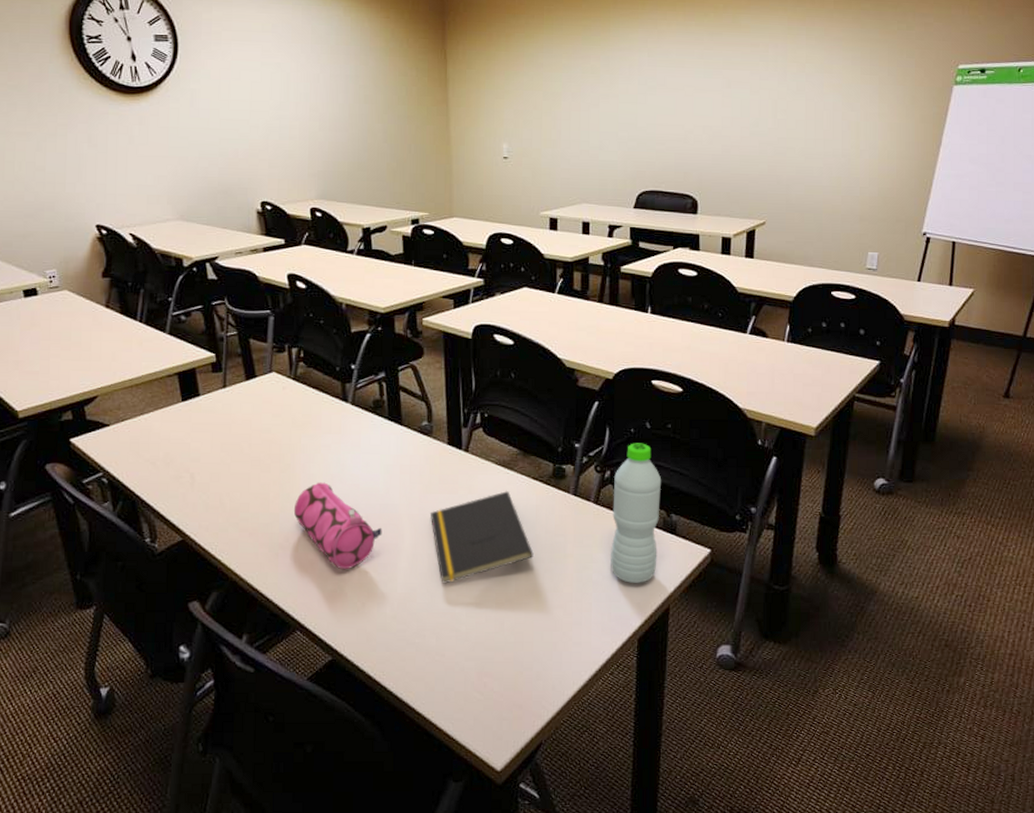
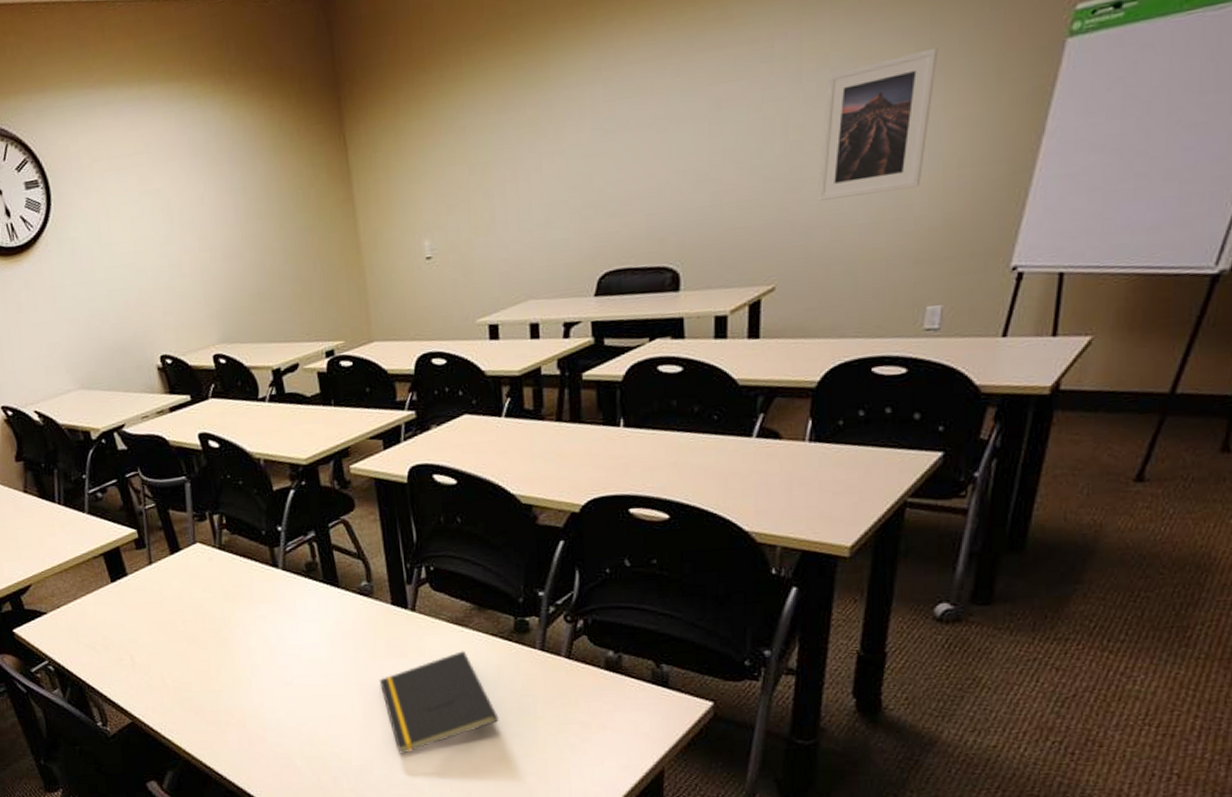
pencil case: present [293,482,382,570] -> none [236,655,330,744]
water bottle: present [611,443,662,583] -> none [588,584,648,745]
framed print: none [795,74,875,167] -> present [817,47,939,201]

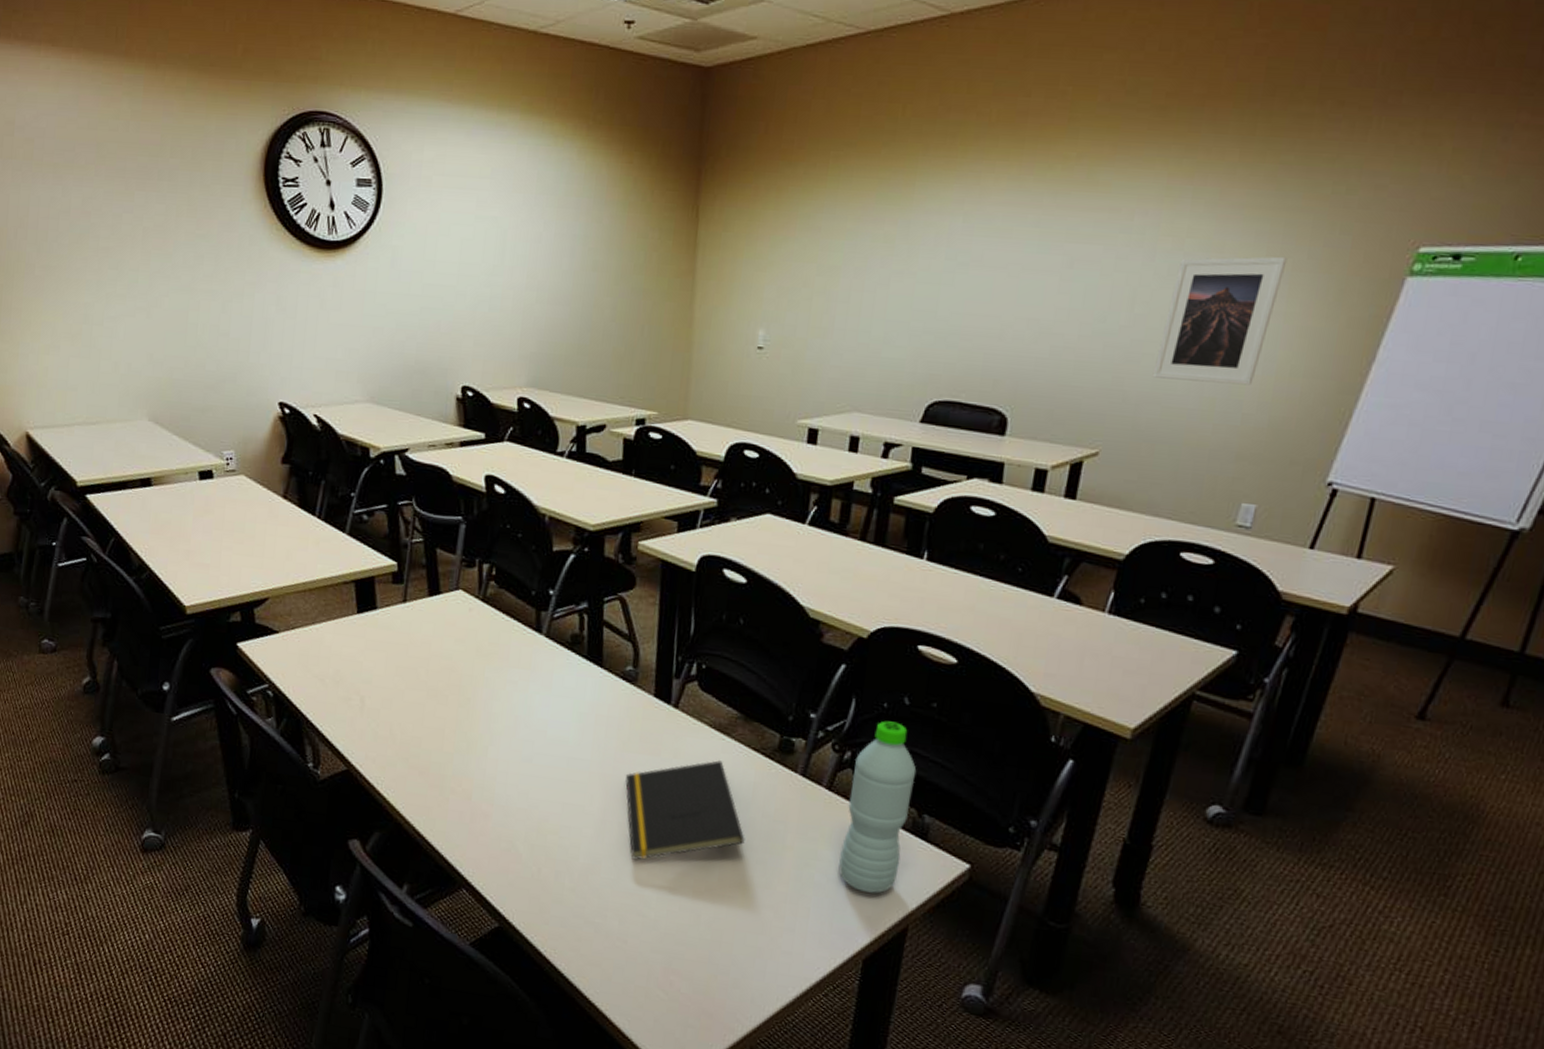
water bottle: none [588,584,648,745] -> present [838,720,917,893]

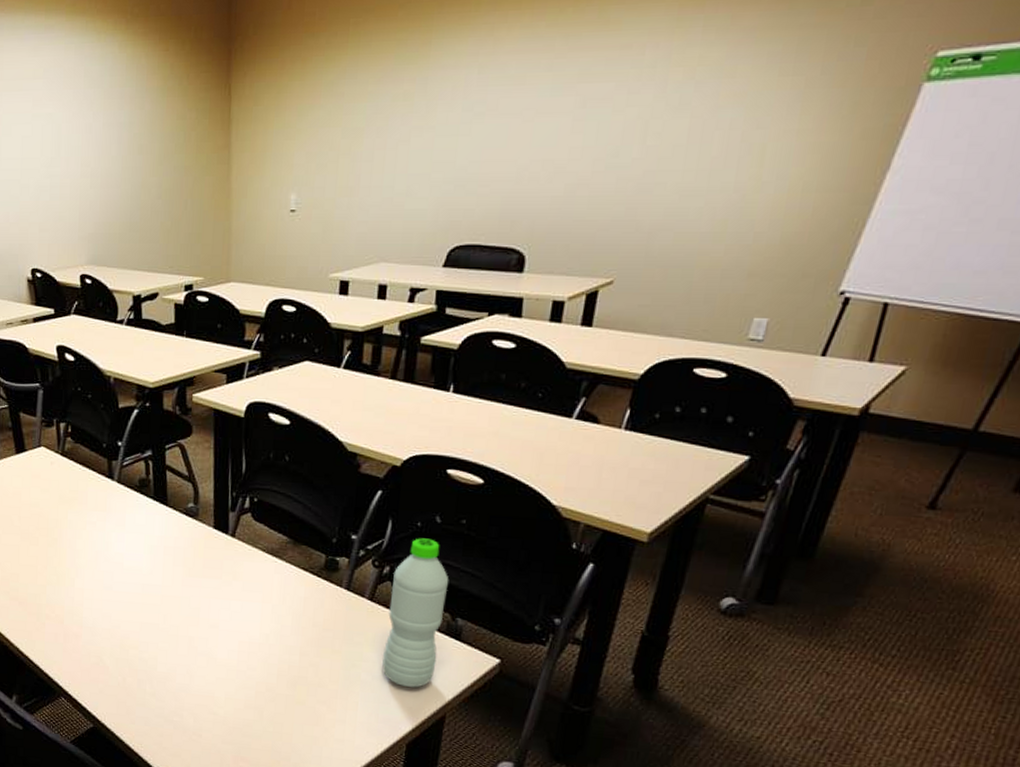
notepad: present [625,759,745,860] -> none [192,579,299,668]
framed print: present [1152,256,1288,386] -> none [664,75,800,205]

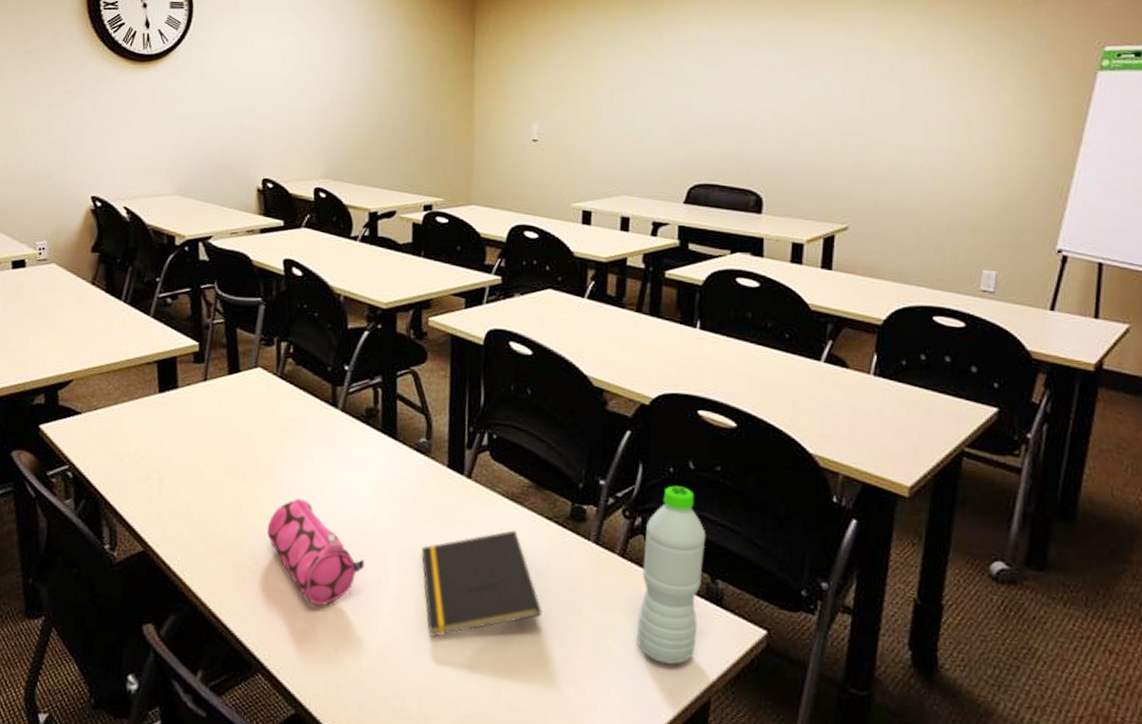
pencil case: none [59,558,145,645] -> present [266,498,365,607]
notepad: none [192,579,299,668] -> present [421,529,542,637]

